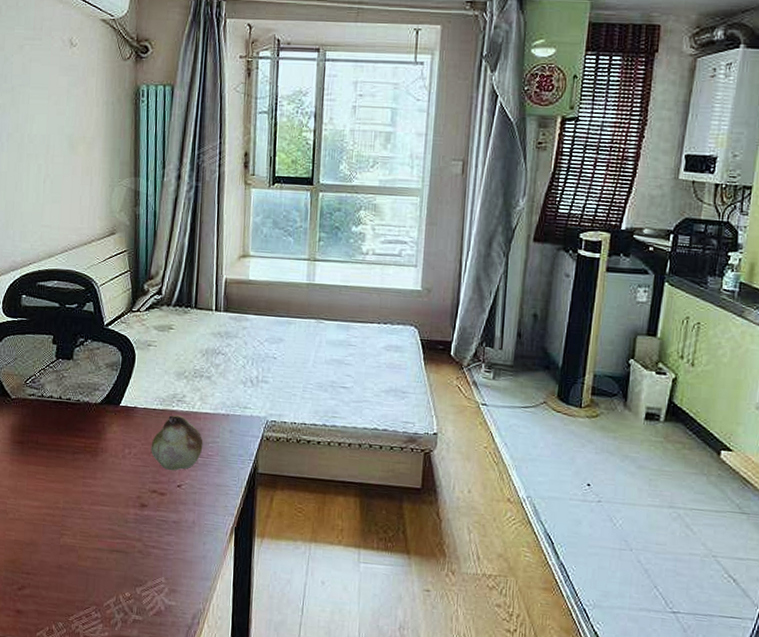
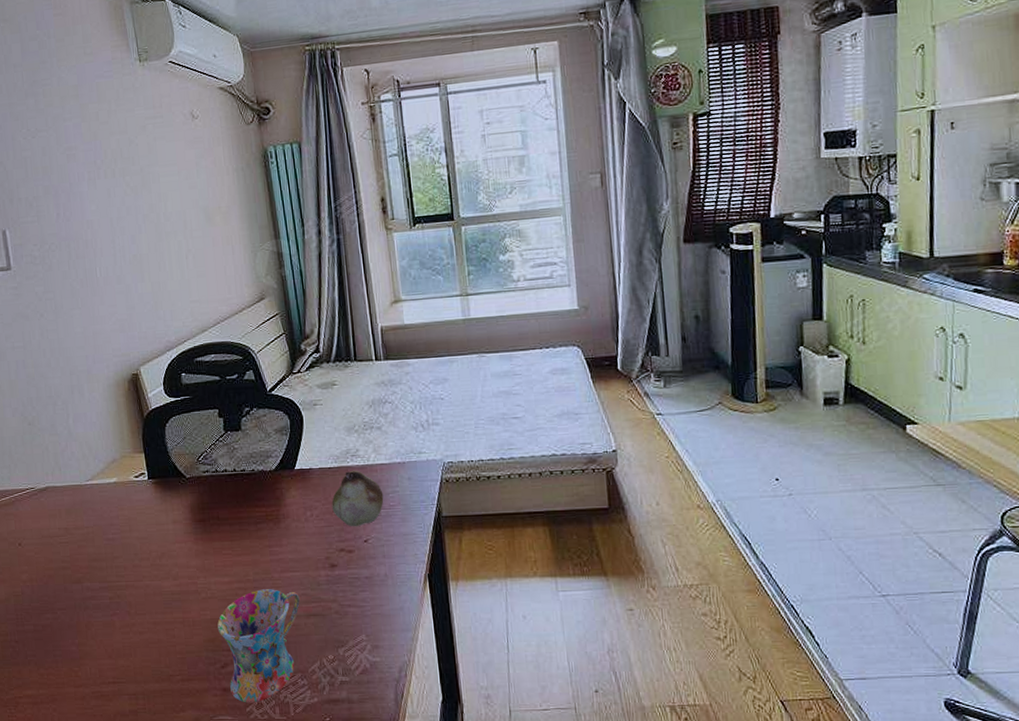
mug: none [20,518,106,629] -> present [217,589,300,703]

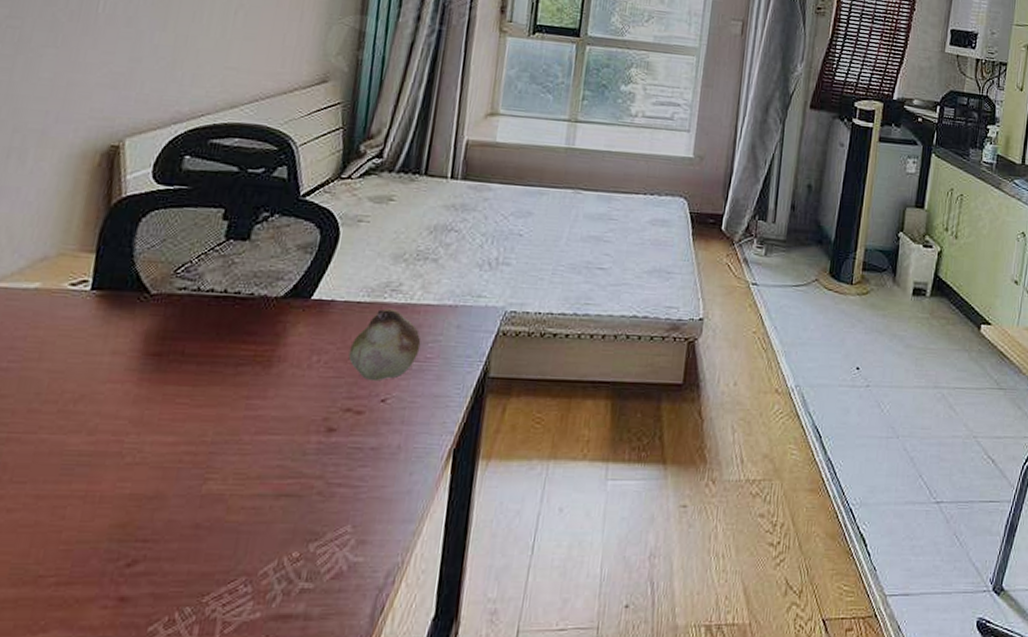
mug: present [217,589,300,703] -> none [130,456,273,619]

